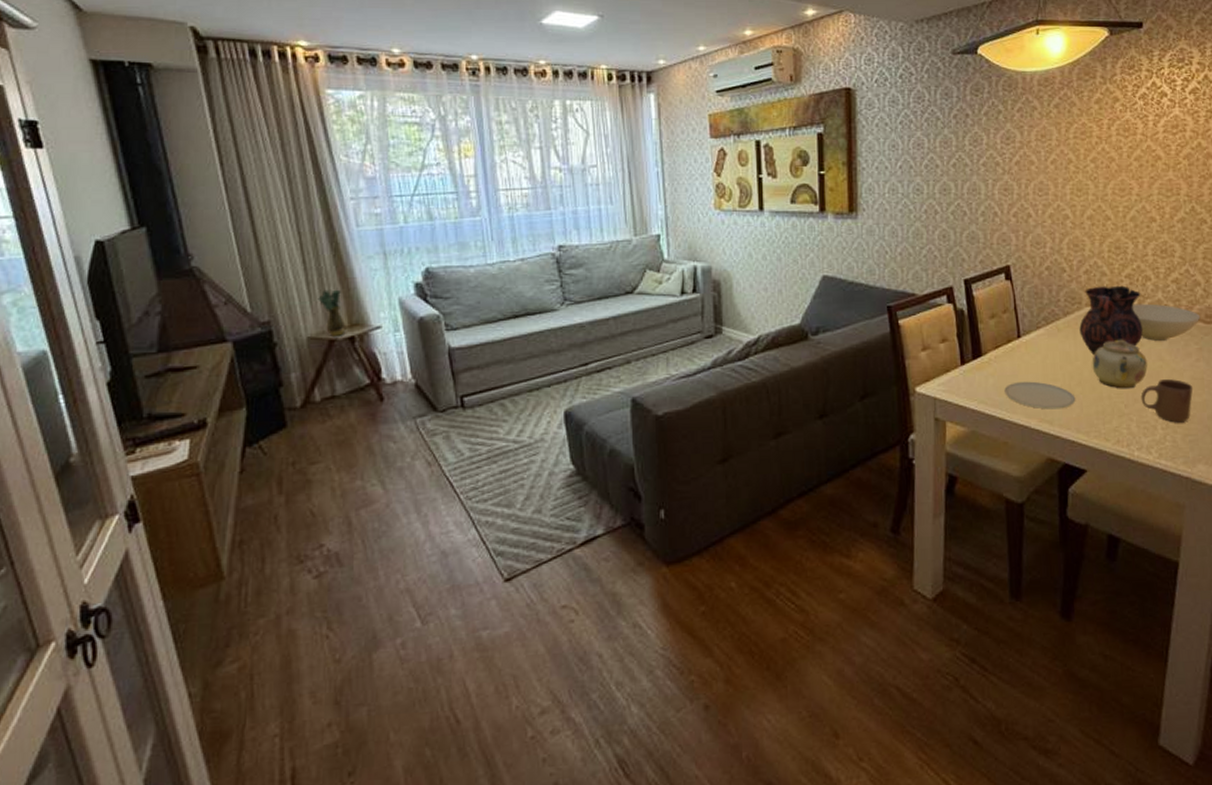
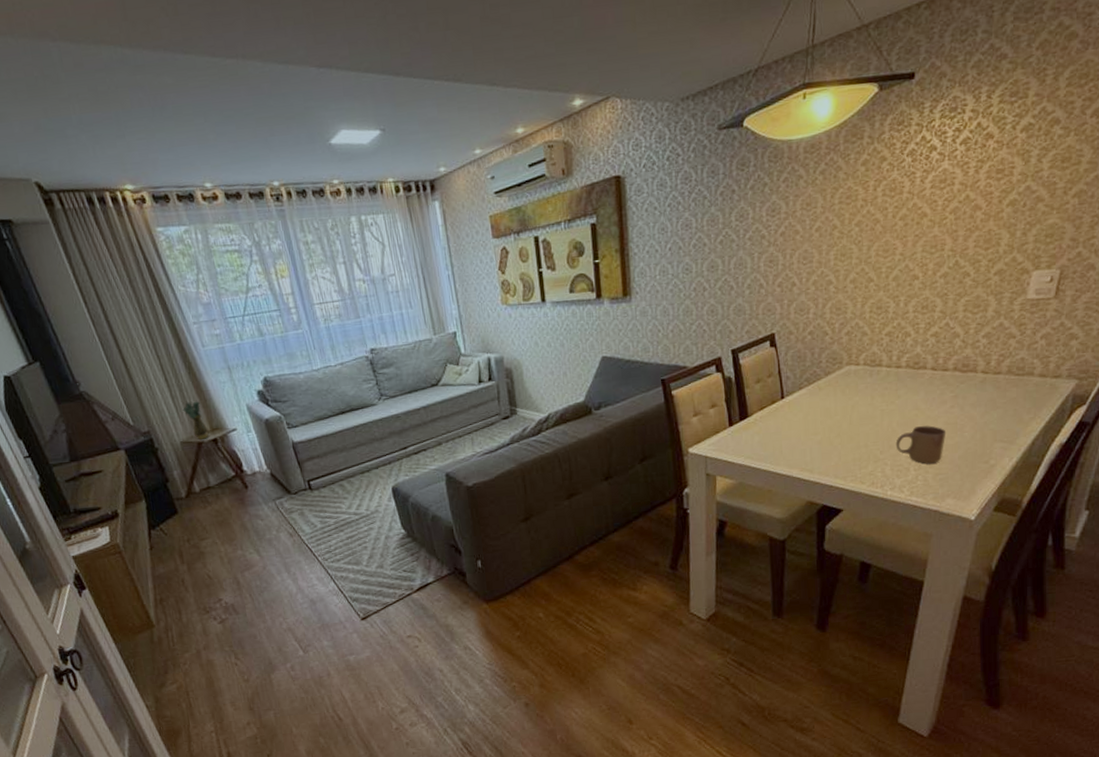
plate: present [1004,381,1076,410] -> none [769,436,835,460]
vase: present [1079,285,1143,355] -> none [839,343,901,409]
teapot: present [1092,339,1148,389] -> none [850,392,903,437]
bowl: present [1132,303,1201,341] -> none [891,358,958,392]

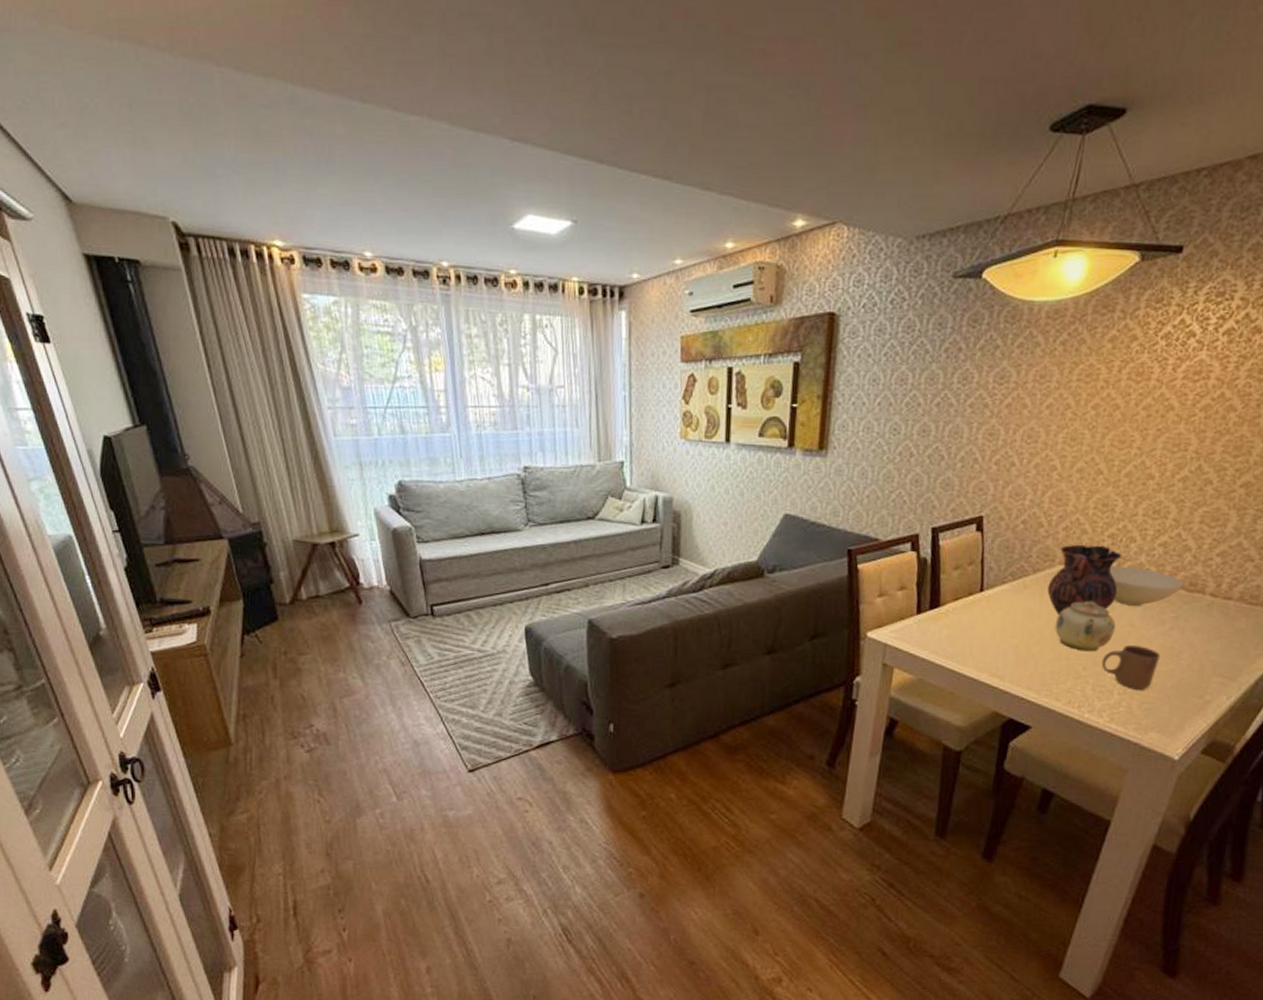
vase: present [183,400,209,440] -> none [301,494,327,541]
vase: none [839,343,901,409] -> present [1047,544,1122,614]
teapot: none [850,392,903,437] -> present [1055,600,1116,652]
bowl: none [891,358,958,392] -> present [1109,565,1184,606]

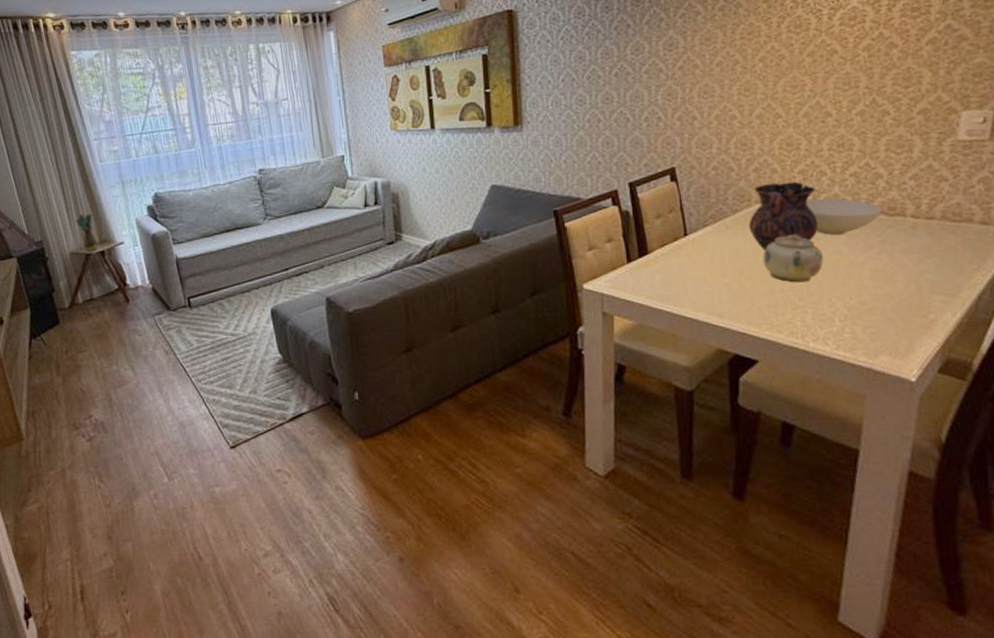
vase: none [301,494,327,541] -> present [75,212,98,251]
cup: present [1101,645,1161,690] -> none [816,272,875,315]

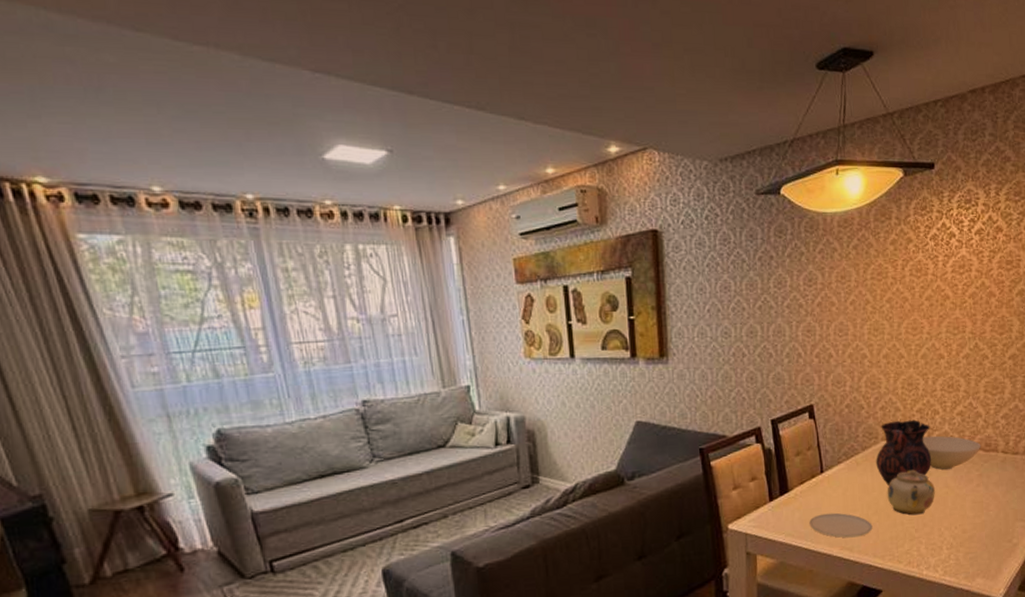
vase: present [75,212,98,251] -> none [95,455,132,507]
plate: none [671,276,746,303] -> present [809,512,873,538]

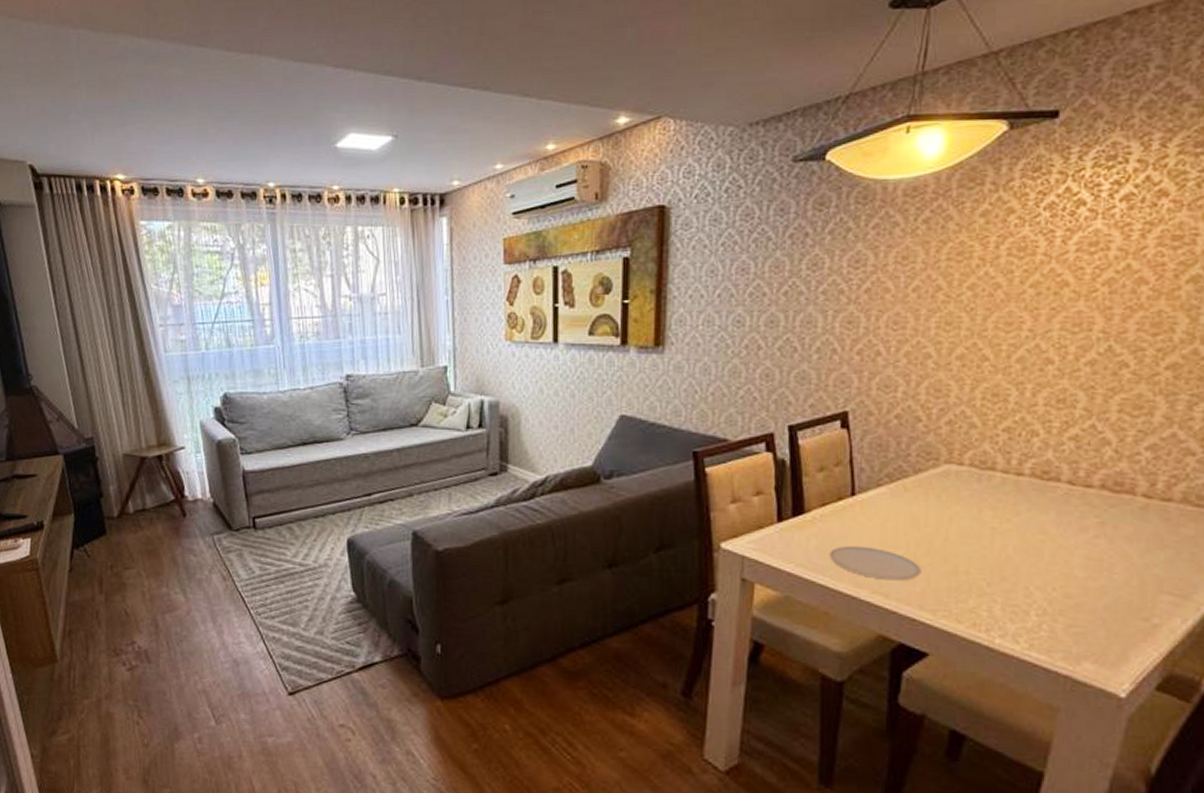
vase: present [876,419,932,485] -> none [934,440,1023,521]
teapot: present [887,469,935,515] -> none [947,504,1023,565]
bowl: present [922,435,981,470] -> none [1008,463,1107,510]

